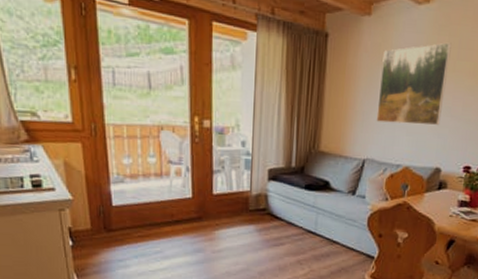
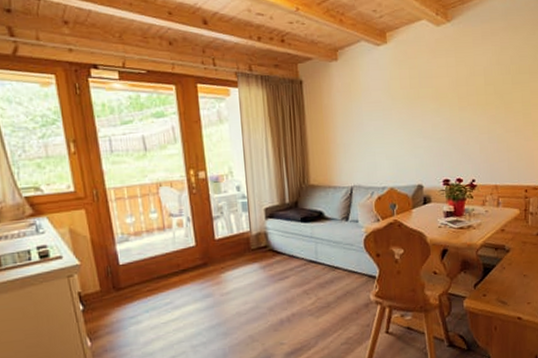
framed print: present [376,42,452,126] -> none [354,74,415,151]

